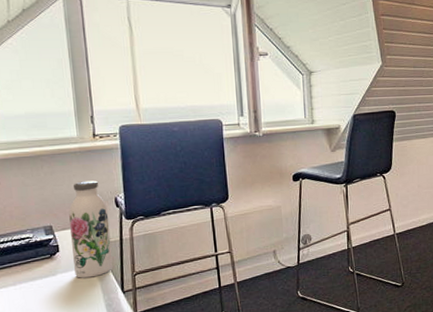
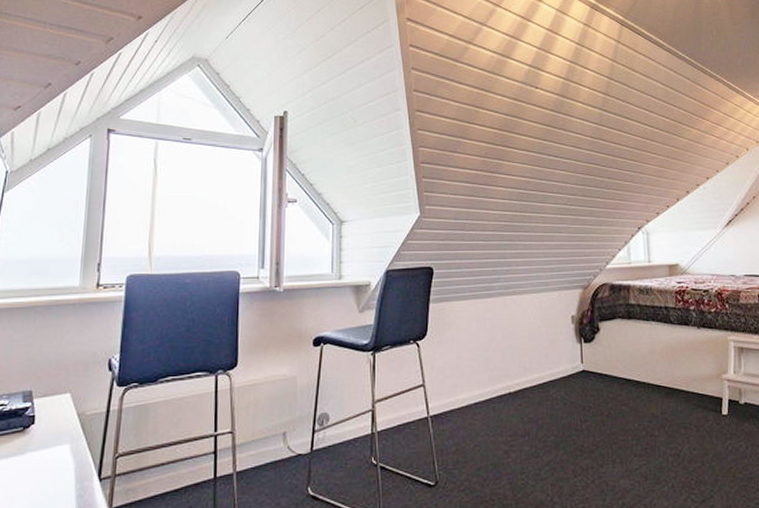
water bottle: present [69,180,113,278] -> none [47,338,99,459]

